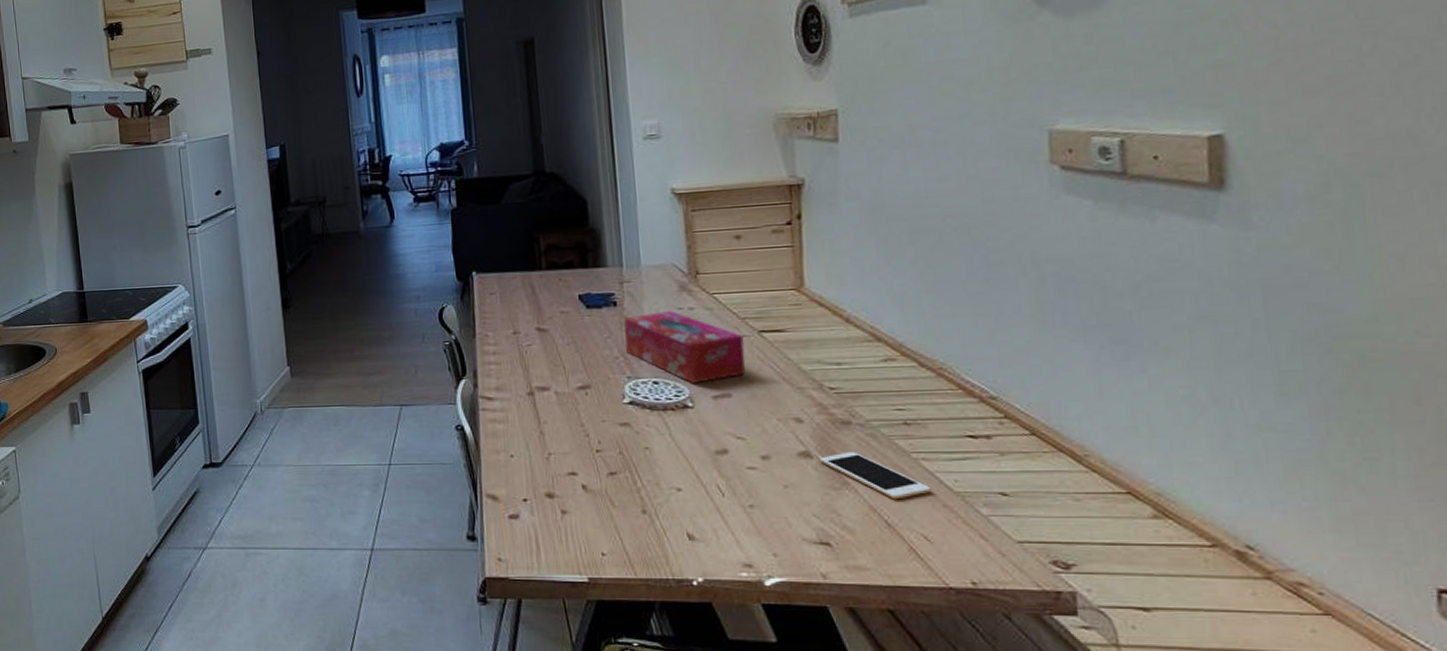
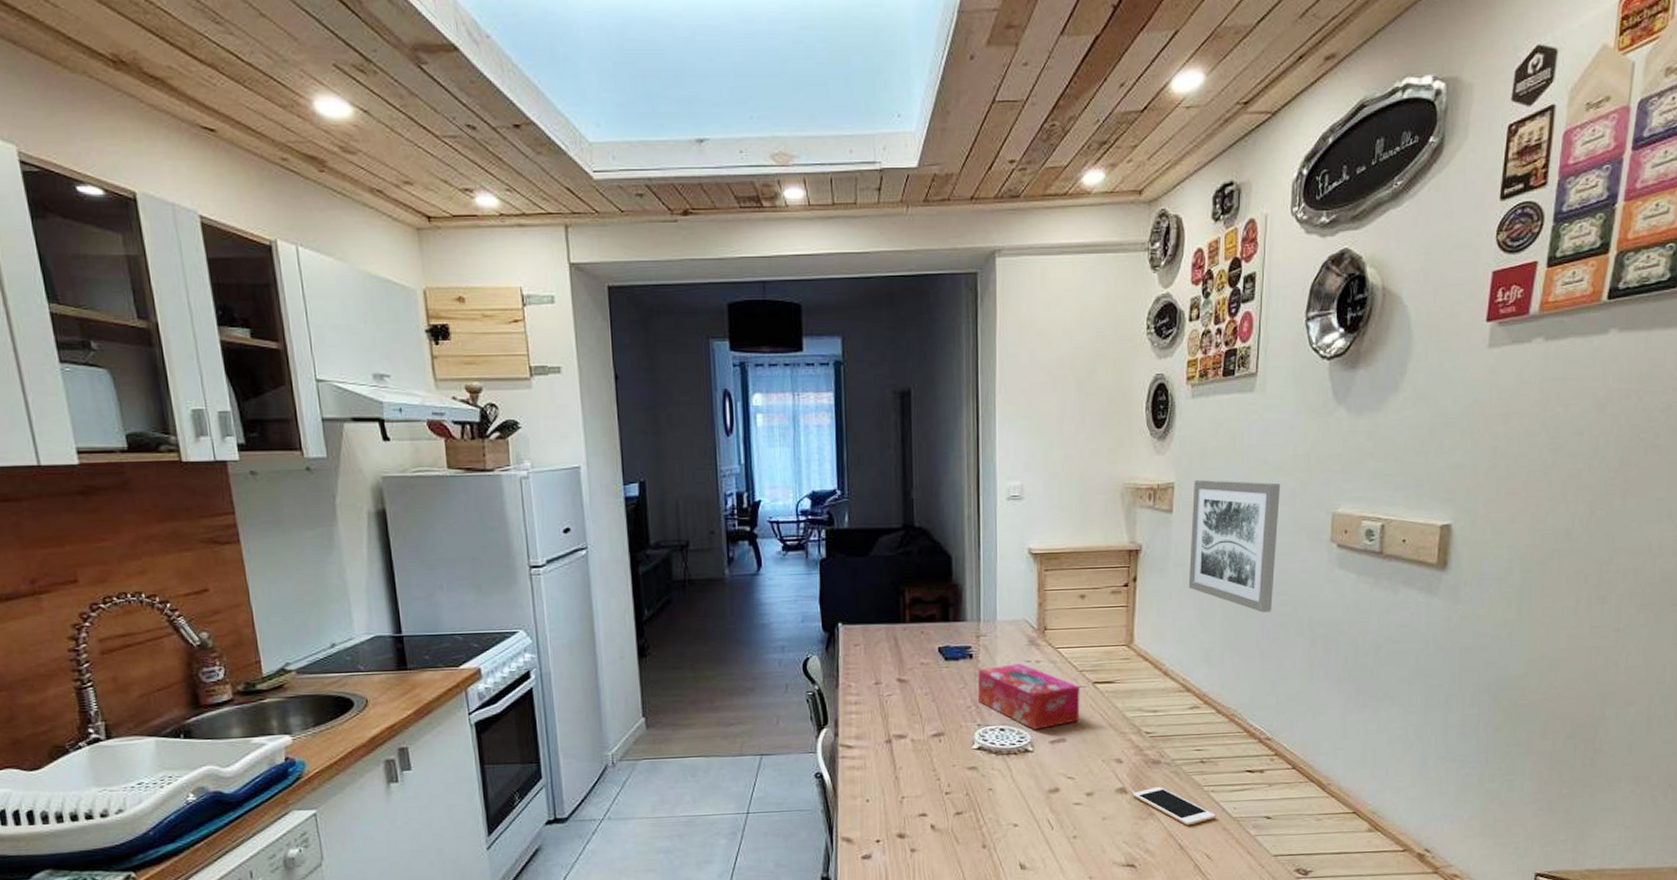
wall art: none [861,101,980,249] -> present [1188,480,1281,613]

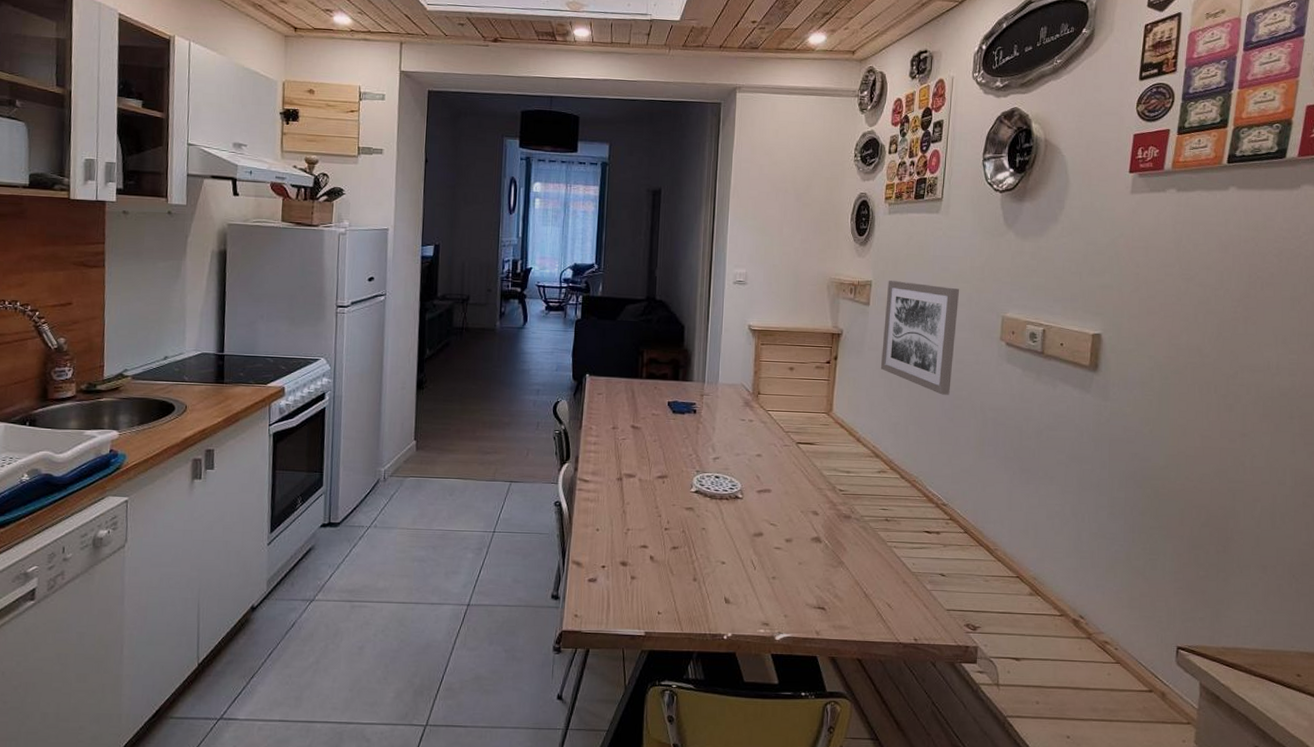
tissue box: present [977,664,1080,730] -> none [698,421,785,480]
cell phone: present [1133,786,1216,826] -> none [826,539,897,576]

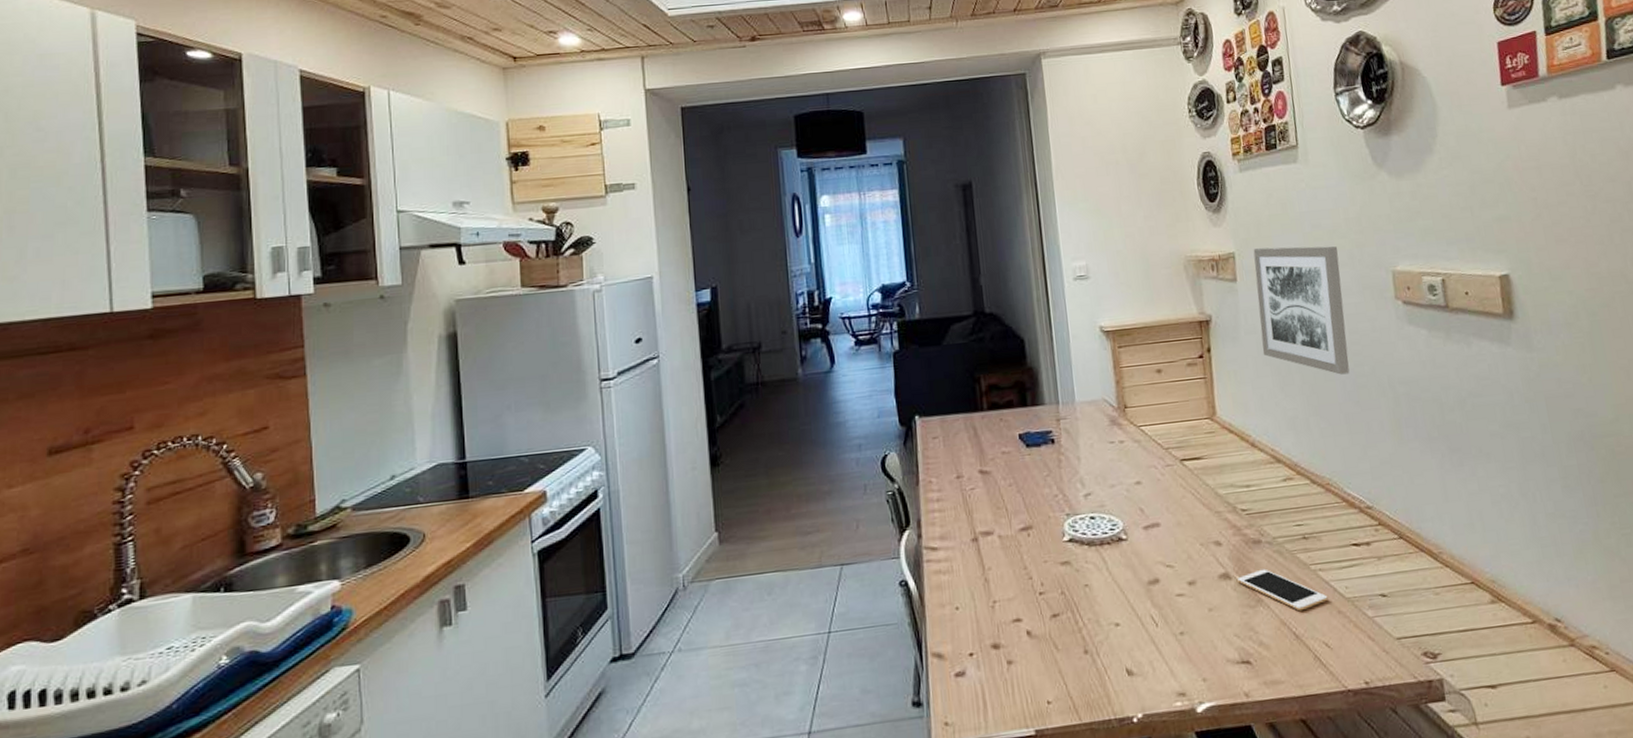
cell phone: none [826,539,897,576] -> present [1237,568,1328,612]

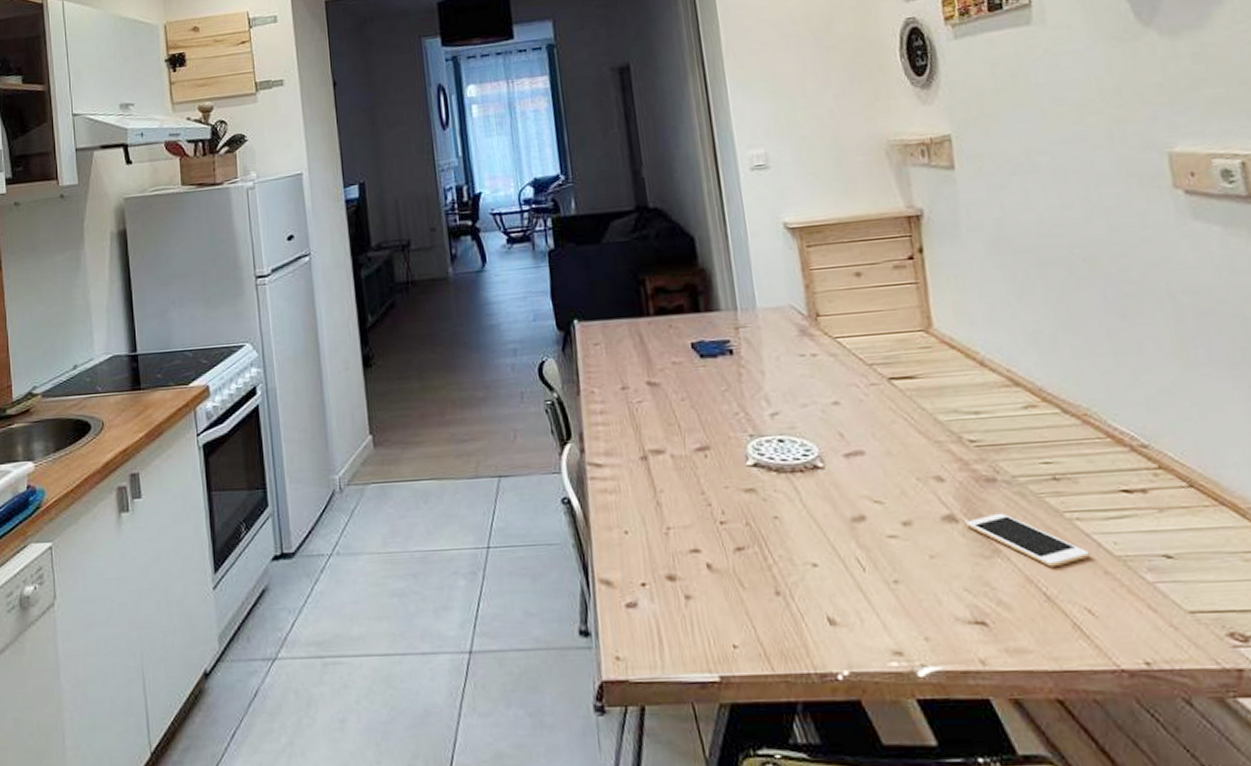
wall art: present [1253,246,1350,375] -> none [975,124,1112,282]

